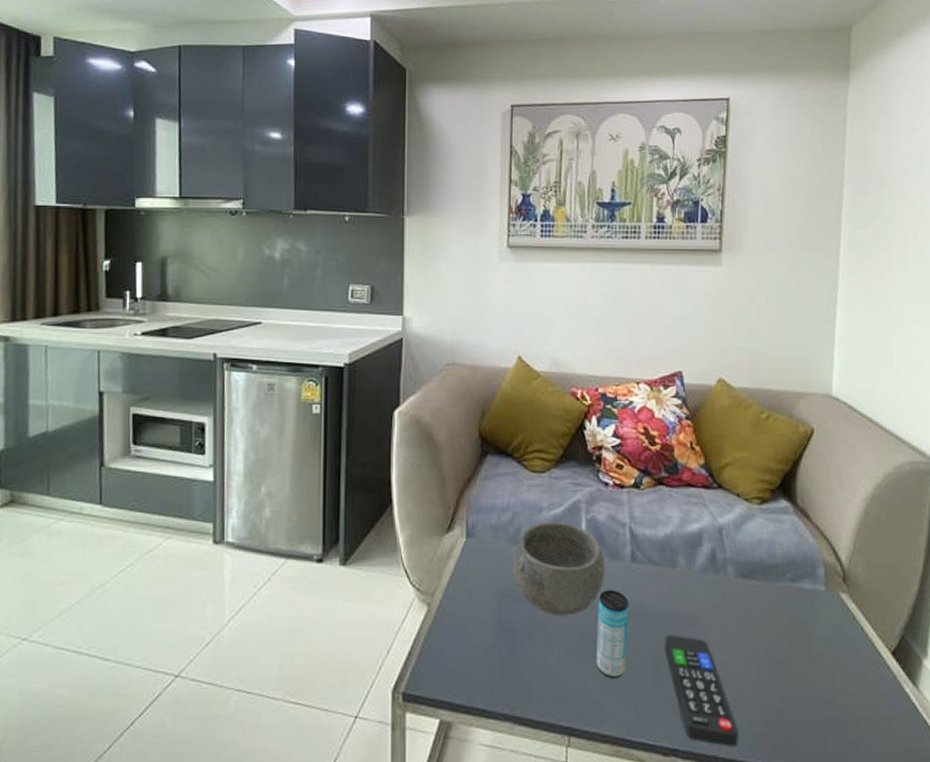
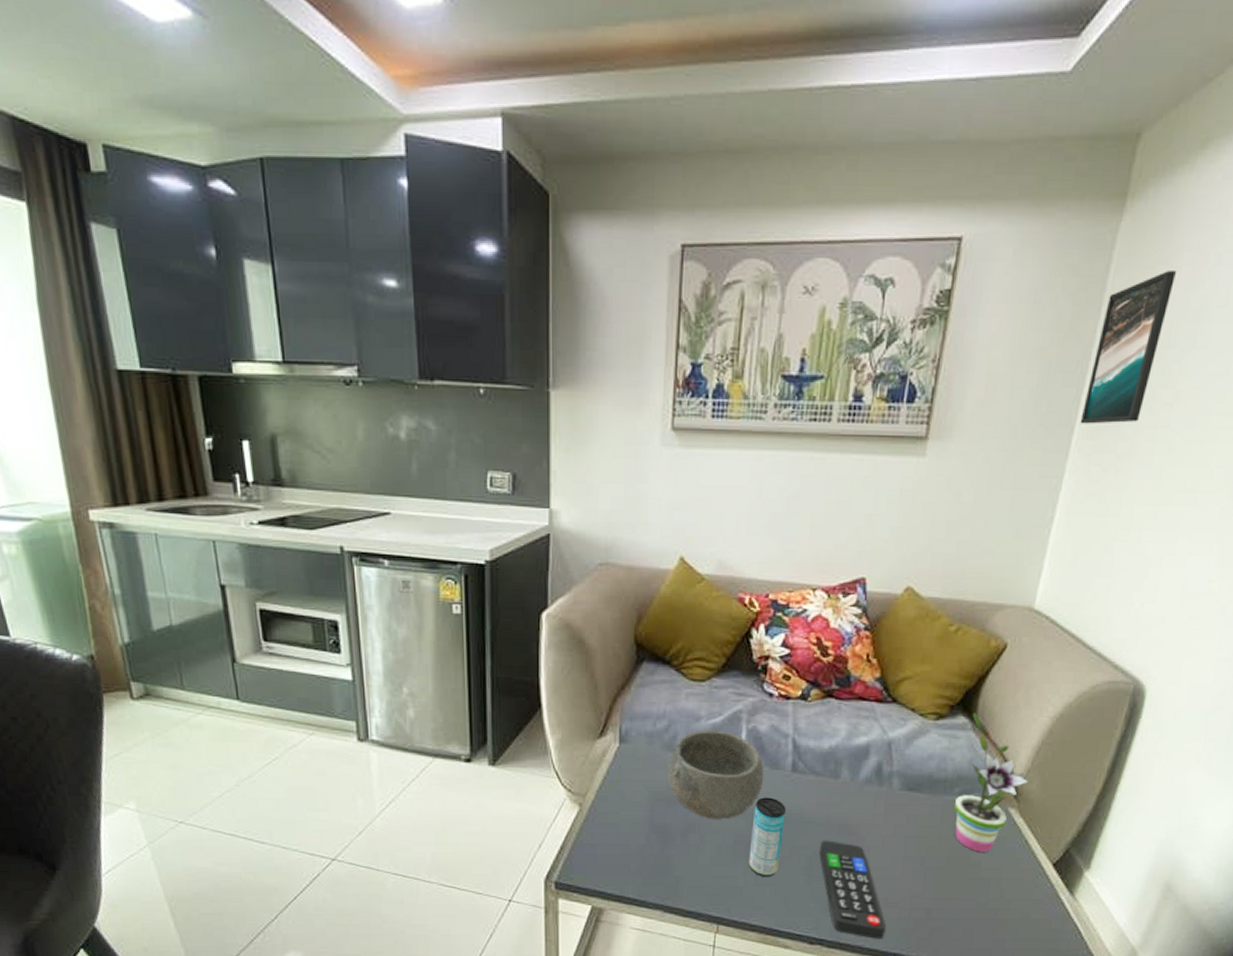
potted plant: none [788,496,854,642] -> present [954,713,1028,852]
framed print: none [844,121,898,237] -> present [1080,271,1176,424]

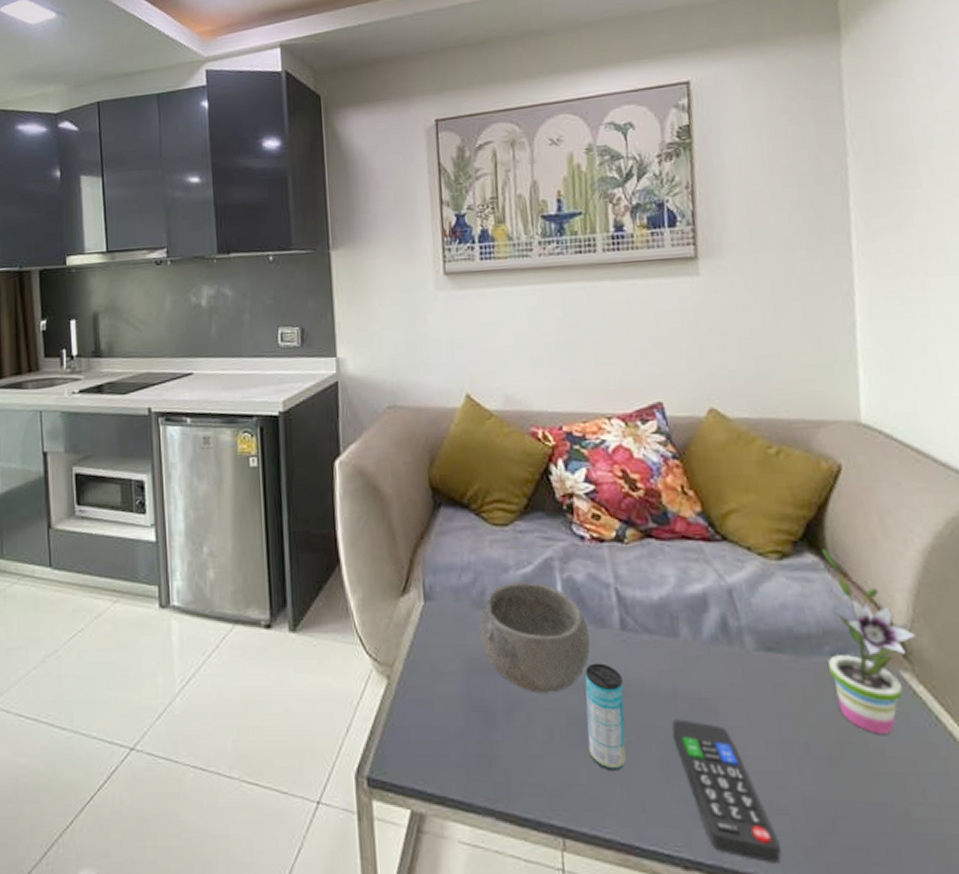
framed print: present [1080,271,1176,424] -> none [849,82,920,229]

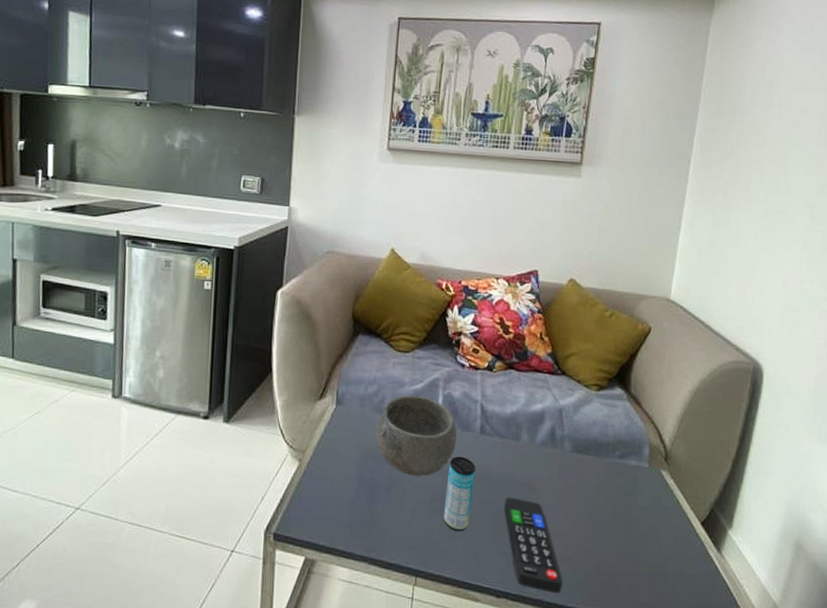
potted plant: present [821,549,916,734] -> none [615,385,675,511]

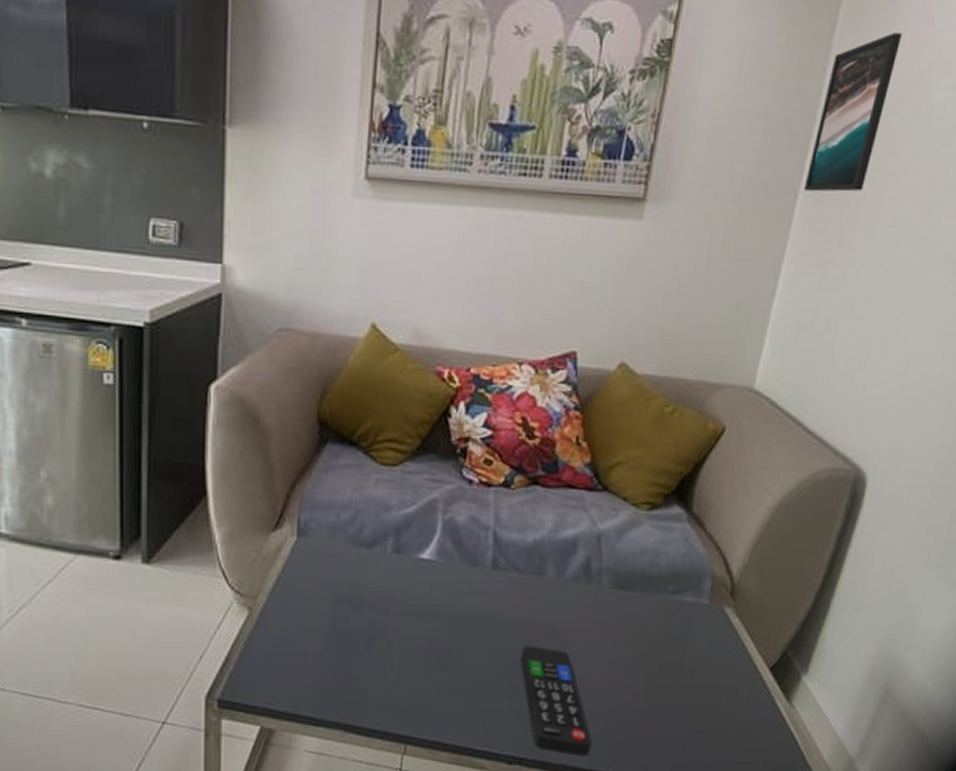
bowl: present [375,395,457,476] -> none [351,522,461,624]
beverage can: present [443,456,475,532] -> none [441,598,484,689]
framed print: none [694,52,754,159] -> present [803,33,902,192]

